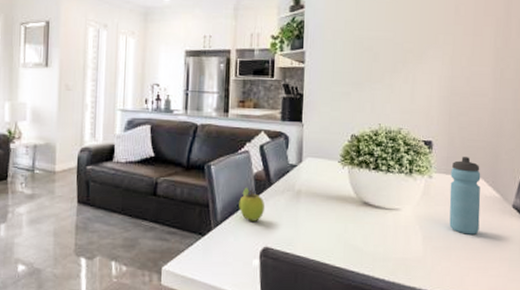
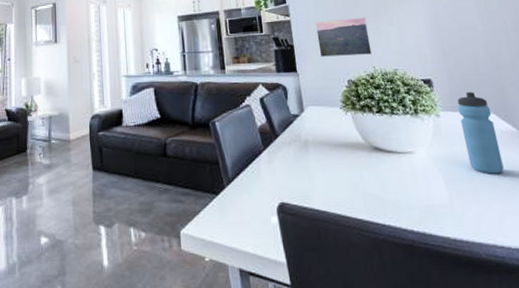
fruit: present [239,188,264,221] -> none [248,142,274,176]
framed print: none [328,71,382,112] -> present [315,17,372,57]

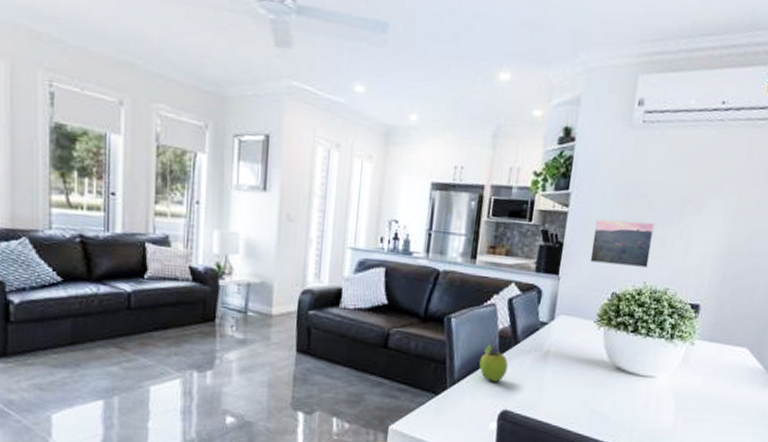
fruit: none [248,142,274,176] -> present [479,345,508,382]
water bottle: present [457,92,504,174] -> none [705,324,747,407]

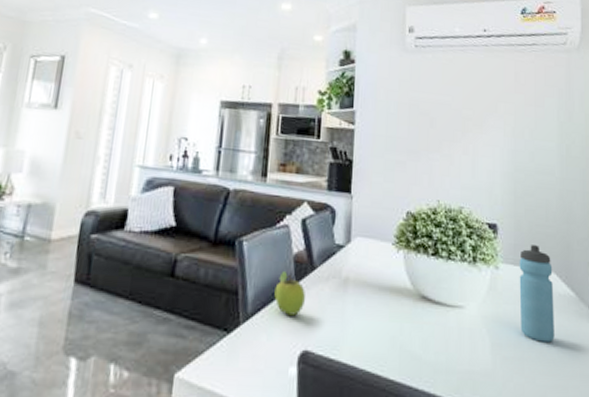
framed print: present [589,219,655,269] -> none [381,136,440,187]
water bottle: none [705,324,747,407] -> present [519,245,555,343]

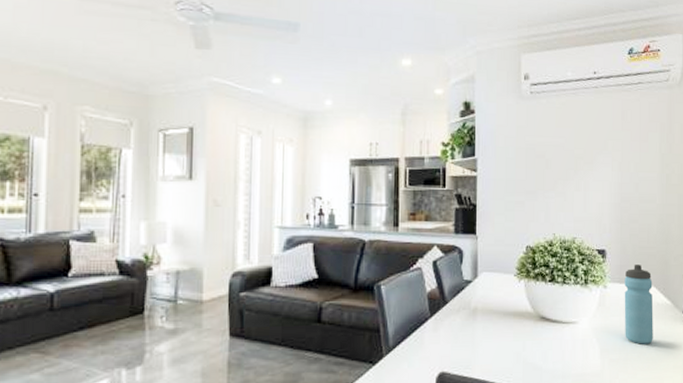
fruit: present [274,272,305,316] -> none [412,308,439,345]

